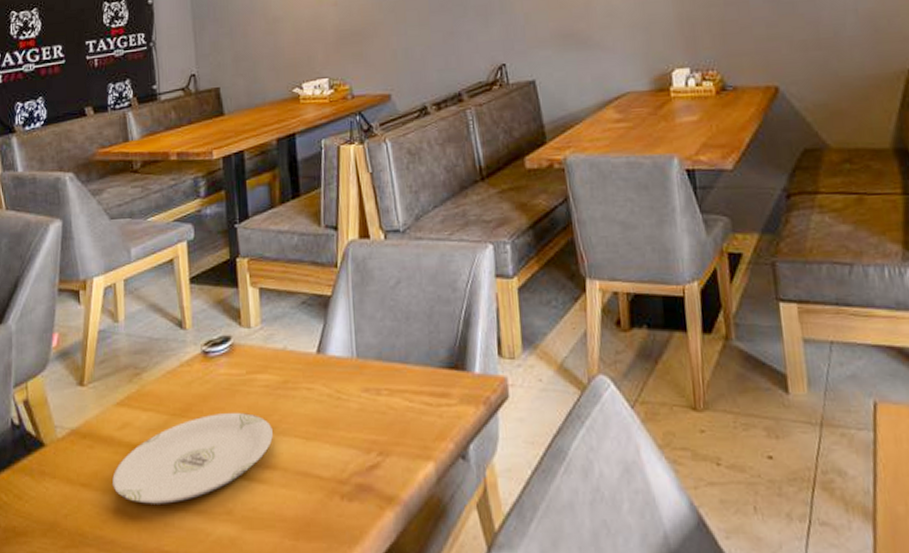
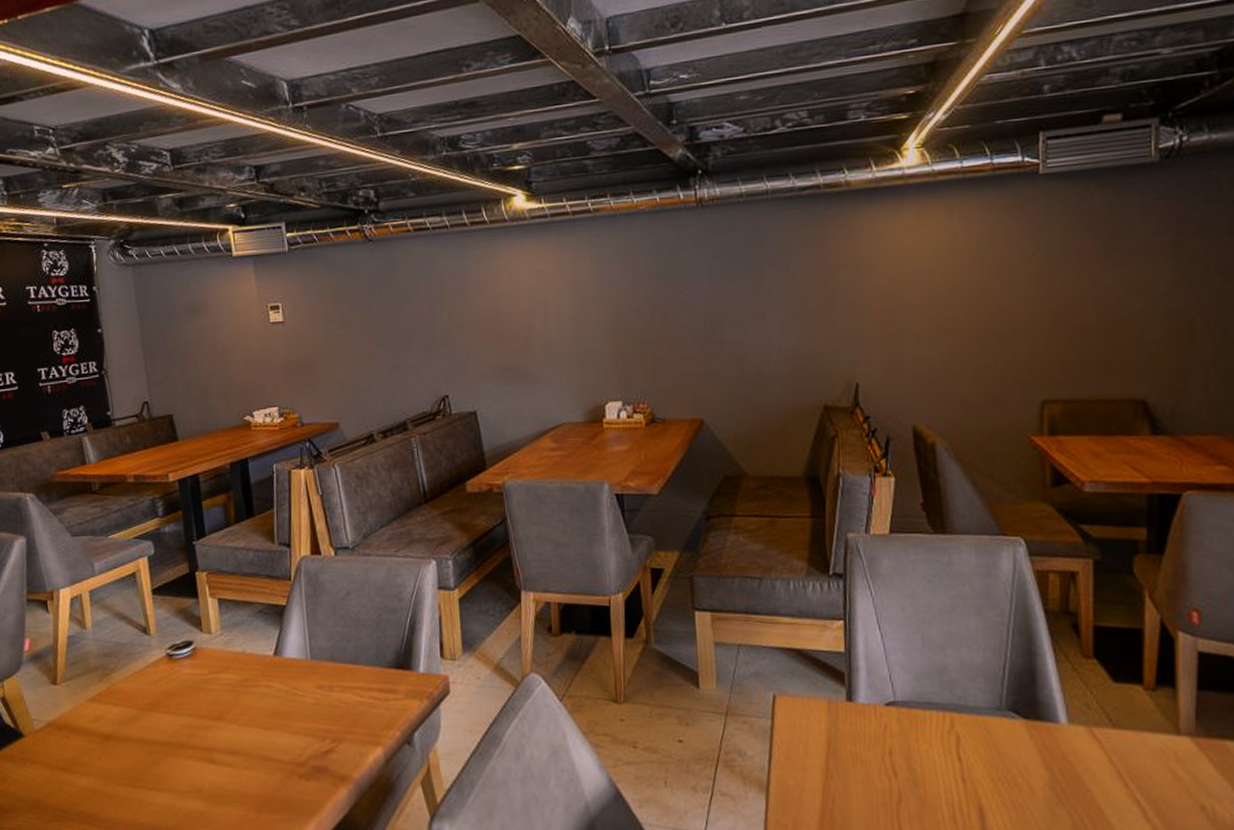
plate: present [112,413,273,504] -> none [89,707,236,784]

